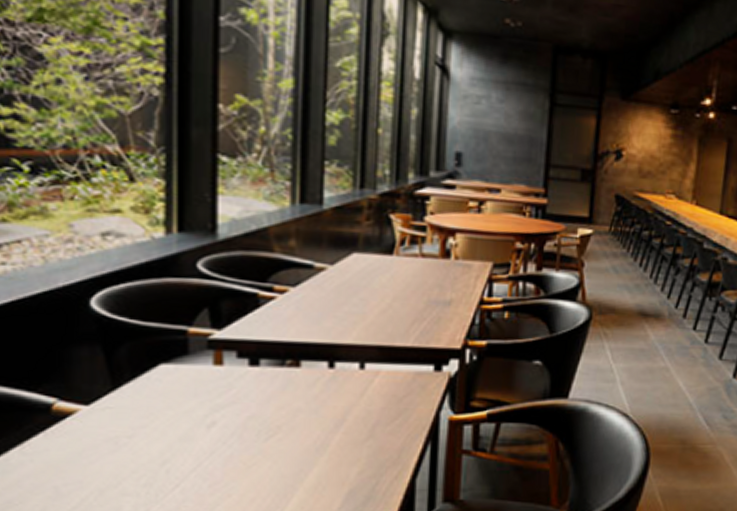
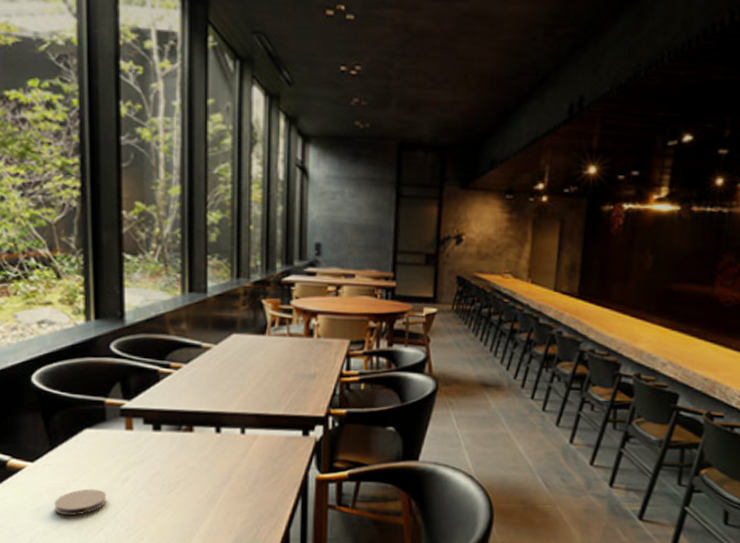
coaster: none [114,436,186,469] -> present [53,488,107,515]

